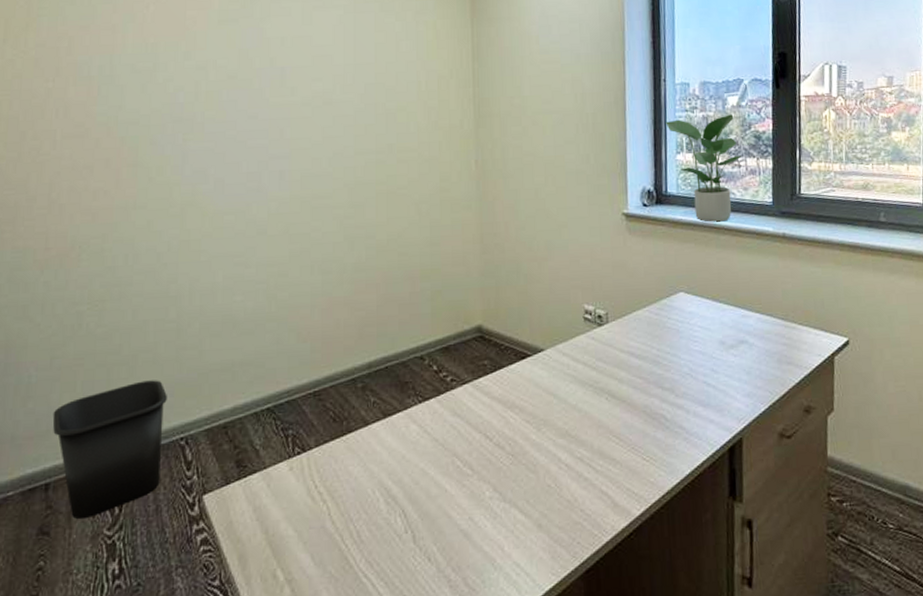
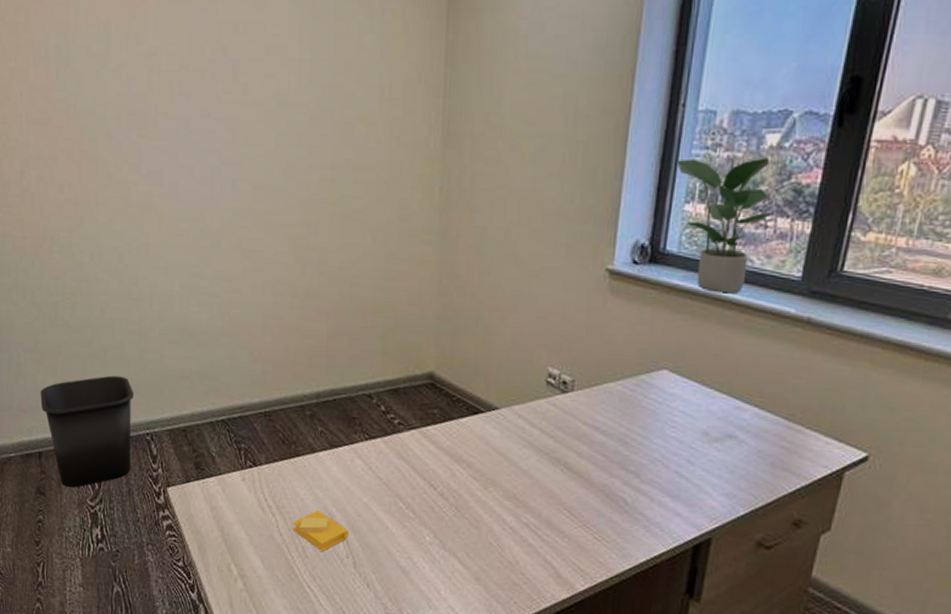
sticky notes: none [345,487,406,532] -> present [292,510,348,551]

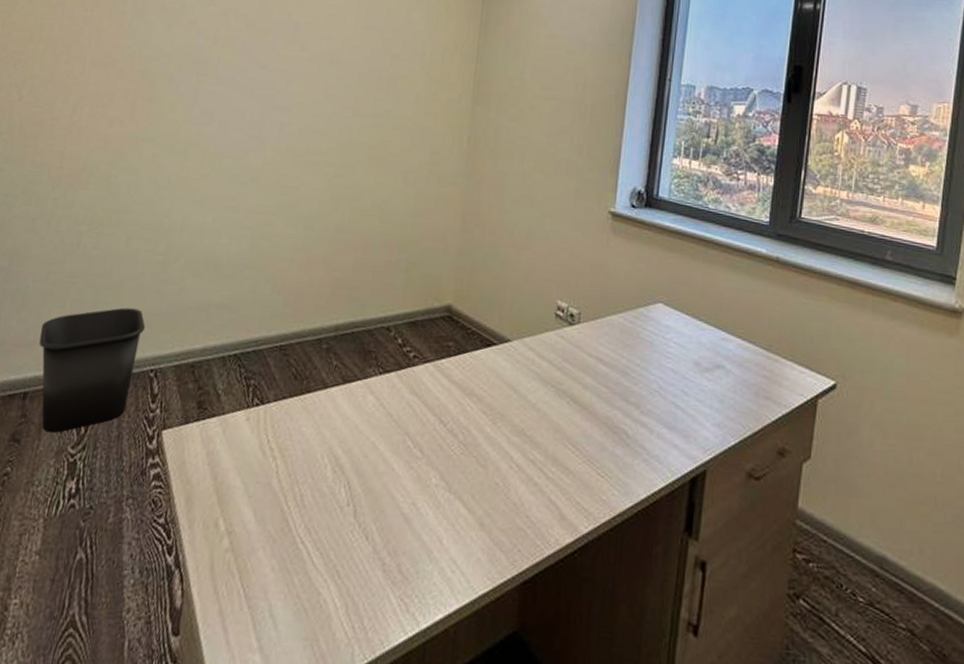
sticky notes: present [292,510,348,551] -> none [293,452,352,499]
potted plant: present [677,157,772,294] -> none [666,122,742,236]

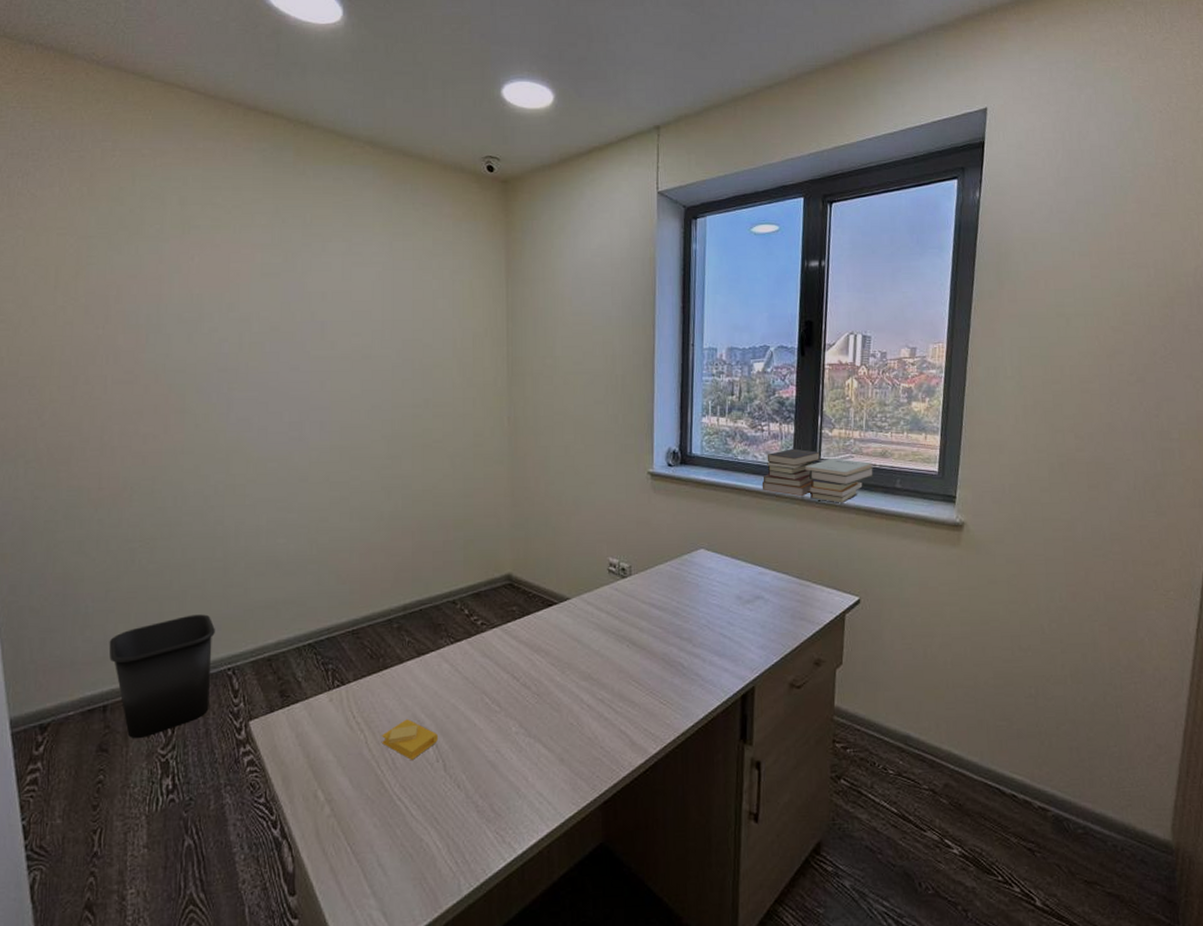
sticky notes: none [293,452,352,499] -> present [381,719,438,760]
books: none [732,202,800,258] -> present [761,448,820,497]
books: none [782,218,862,271] -> present [804,458,874,503]

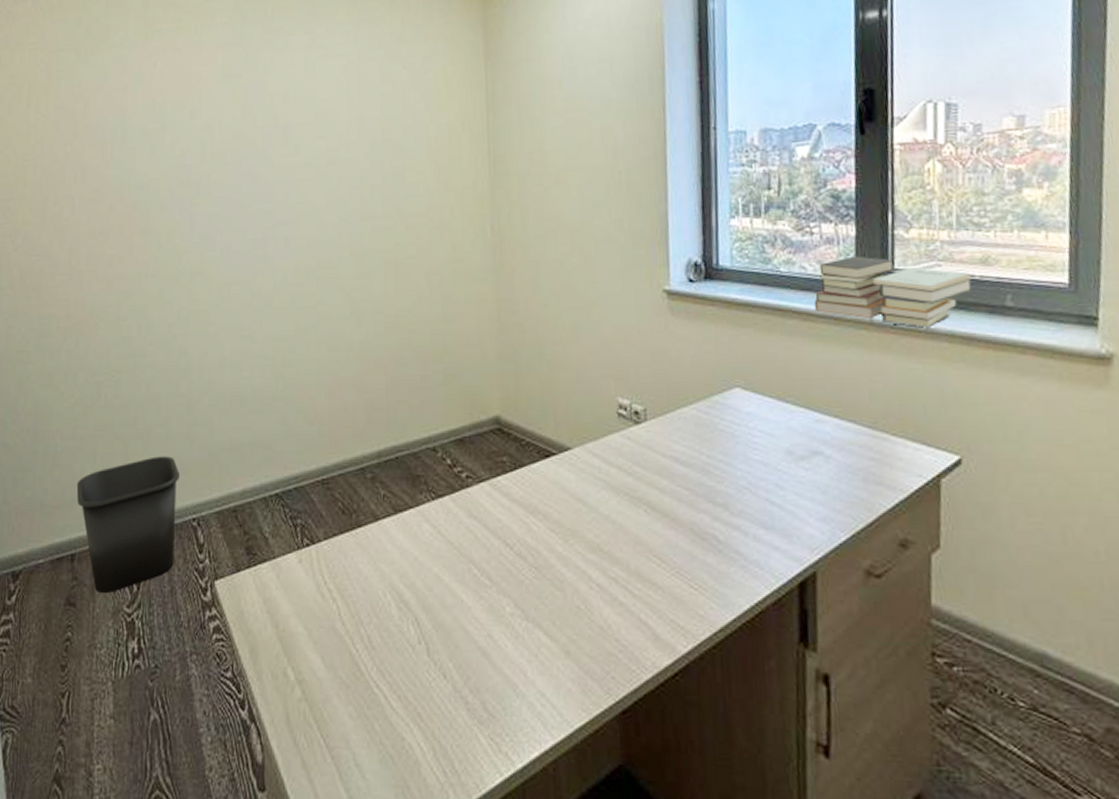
sticky notes: present [381,719,438,760] -> none [355,589,419,639]

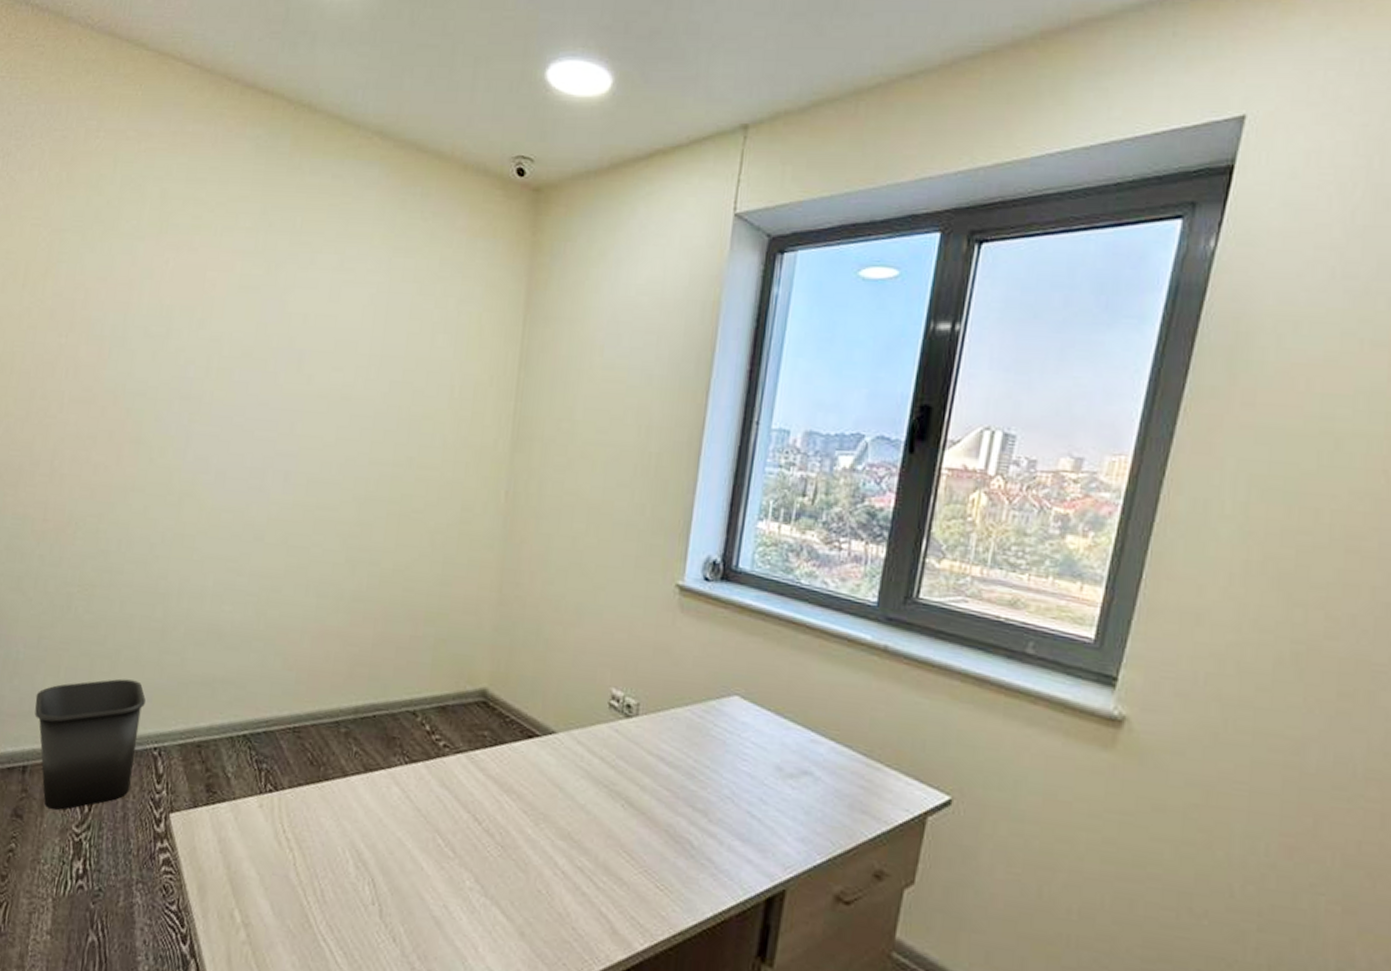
books: present [814,255,893,320] -> none [829,578,919,647]
books: present [872,267,972,328] -> none [893,599,997,664]

